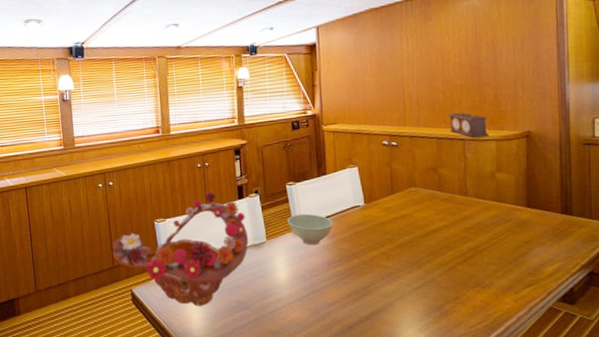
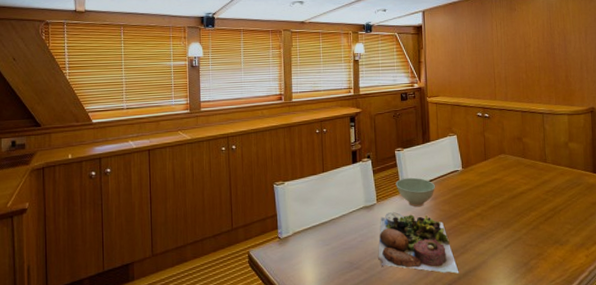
flower arrangement: present [112,192,249,306] -> none [231,156,361,267]
food platter: none [269,250,361,316] -> present [378,211,459,274]
clock: present [447,111,488,138] -> none [529,89,562,112]

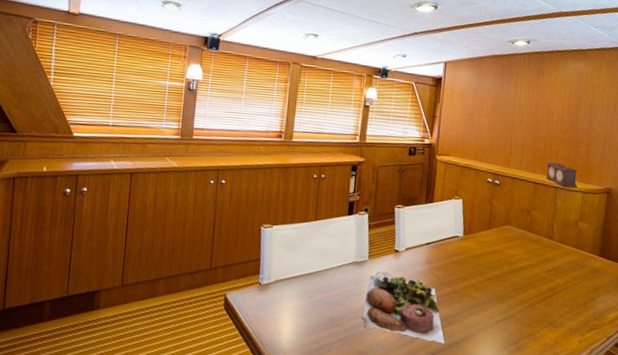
bowl: present [395,177,436,207] -> none [391,237,433,270]
clock: none [529,89,562,112] -> present [545,161,578,188]

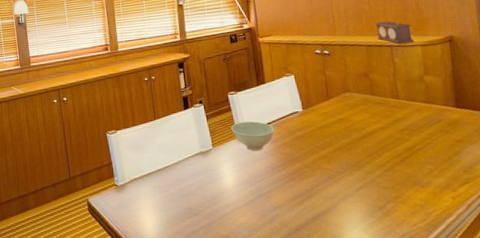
food platter: present [362,270,445,344] -> none [217,156,307,218]
bowl: none [391,237,433,270] -> present [231,121,275,151]

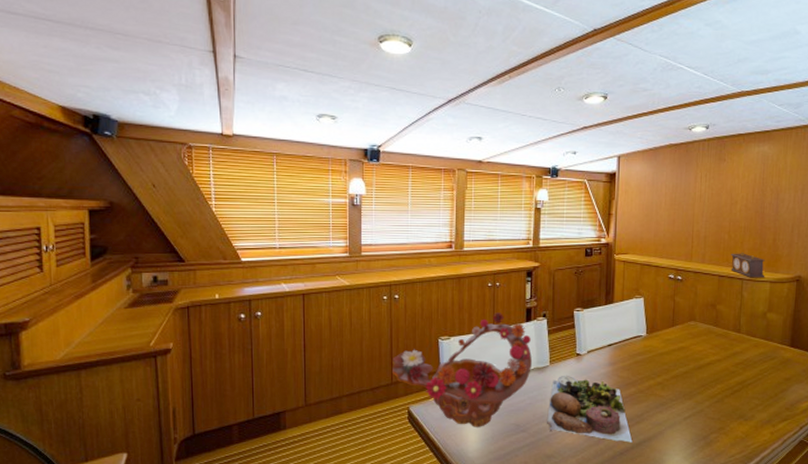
flower arrangement: none [68,103,196,214] -> present [391,312,533,427]
food platter: none [217,156,307,218] -> present [547,375,633,443]
bowl: present [231,121,275,151] -> none [572,340,616,372]

